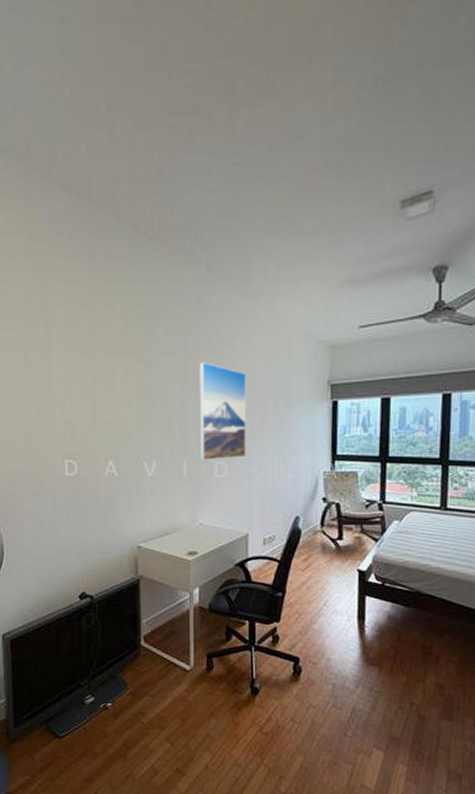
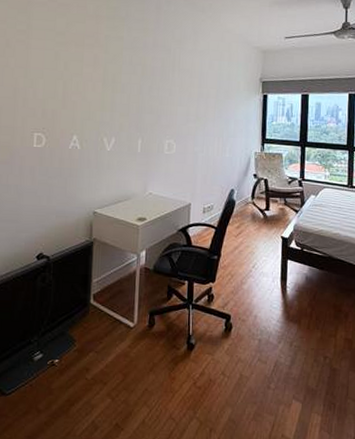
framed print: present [199,362,247,460] -> none [152,57,194,139]

